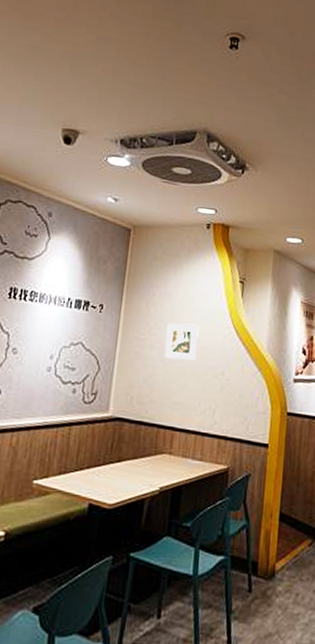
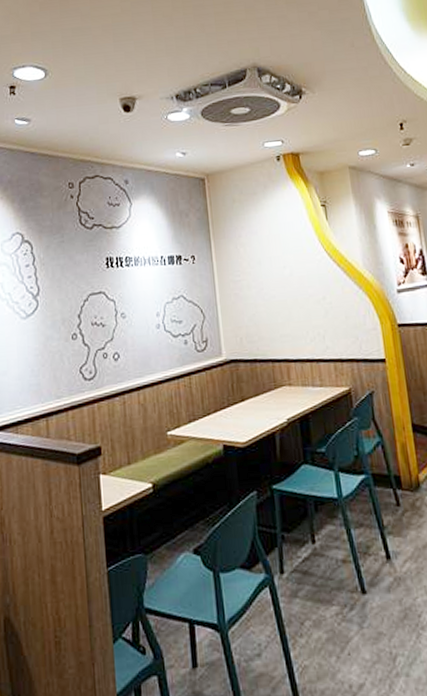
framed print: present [164,323,199,361] -> none [259,256,295,294]

